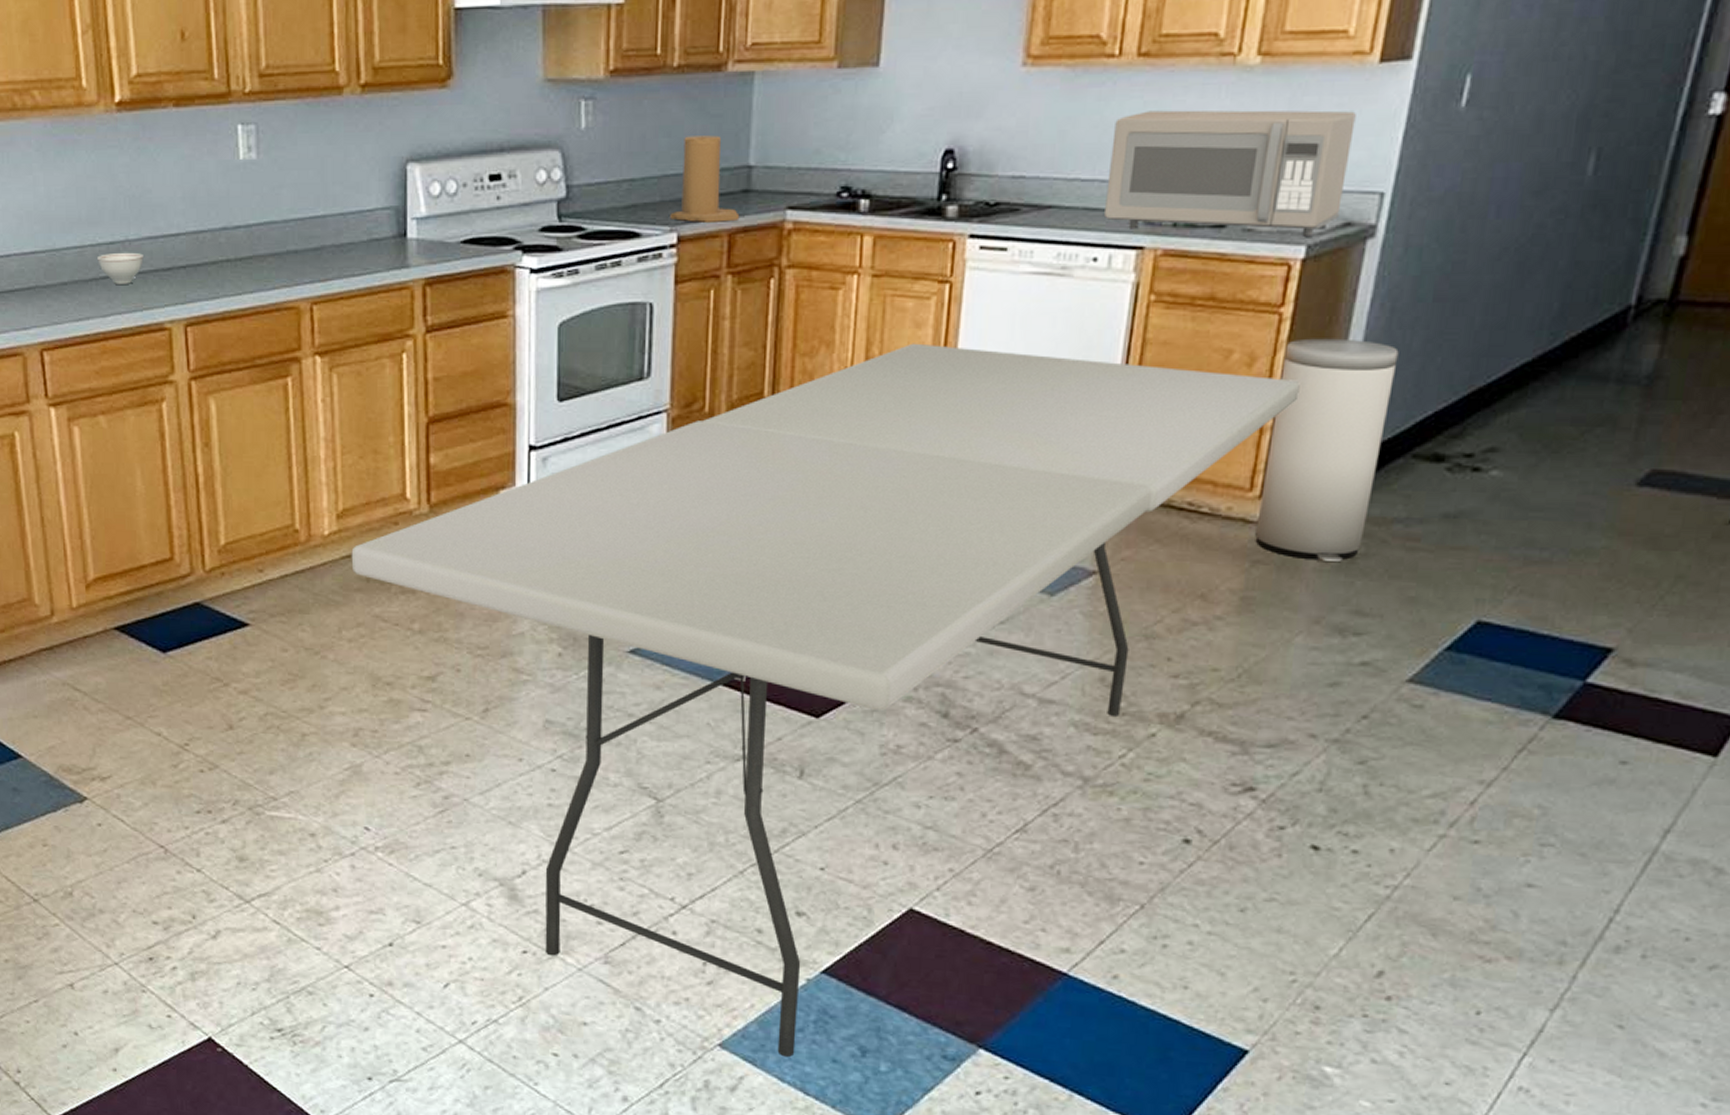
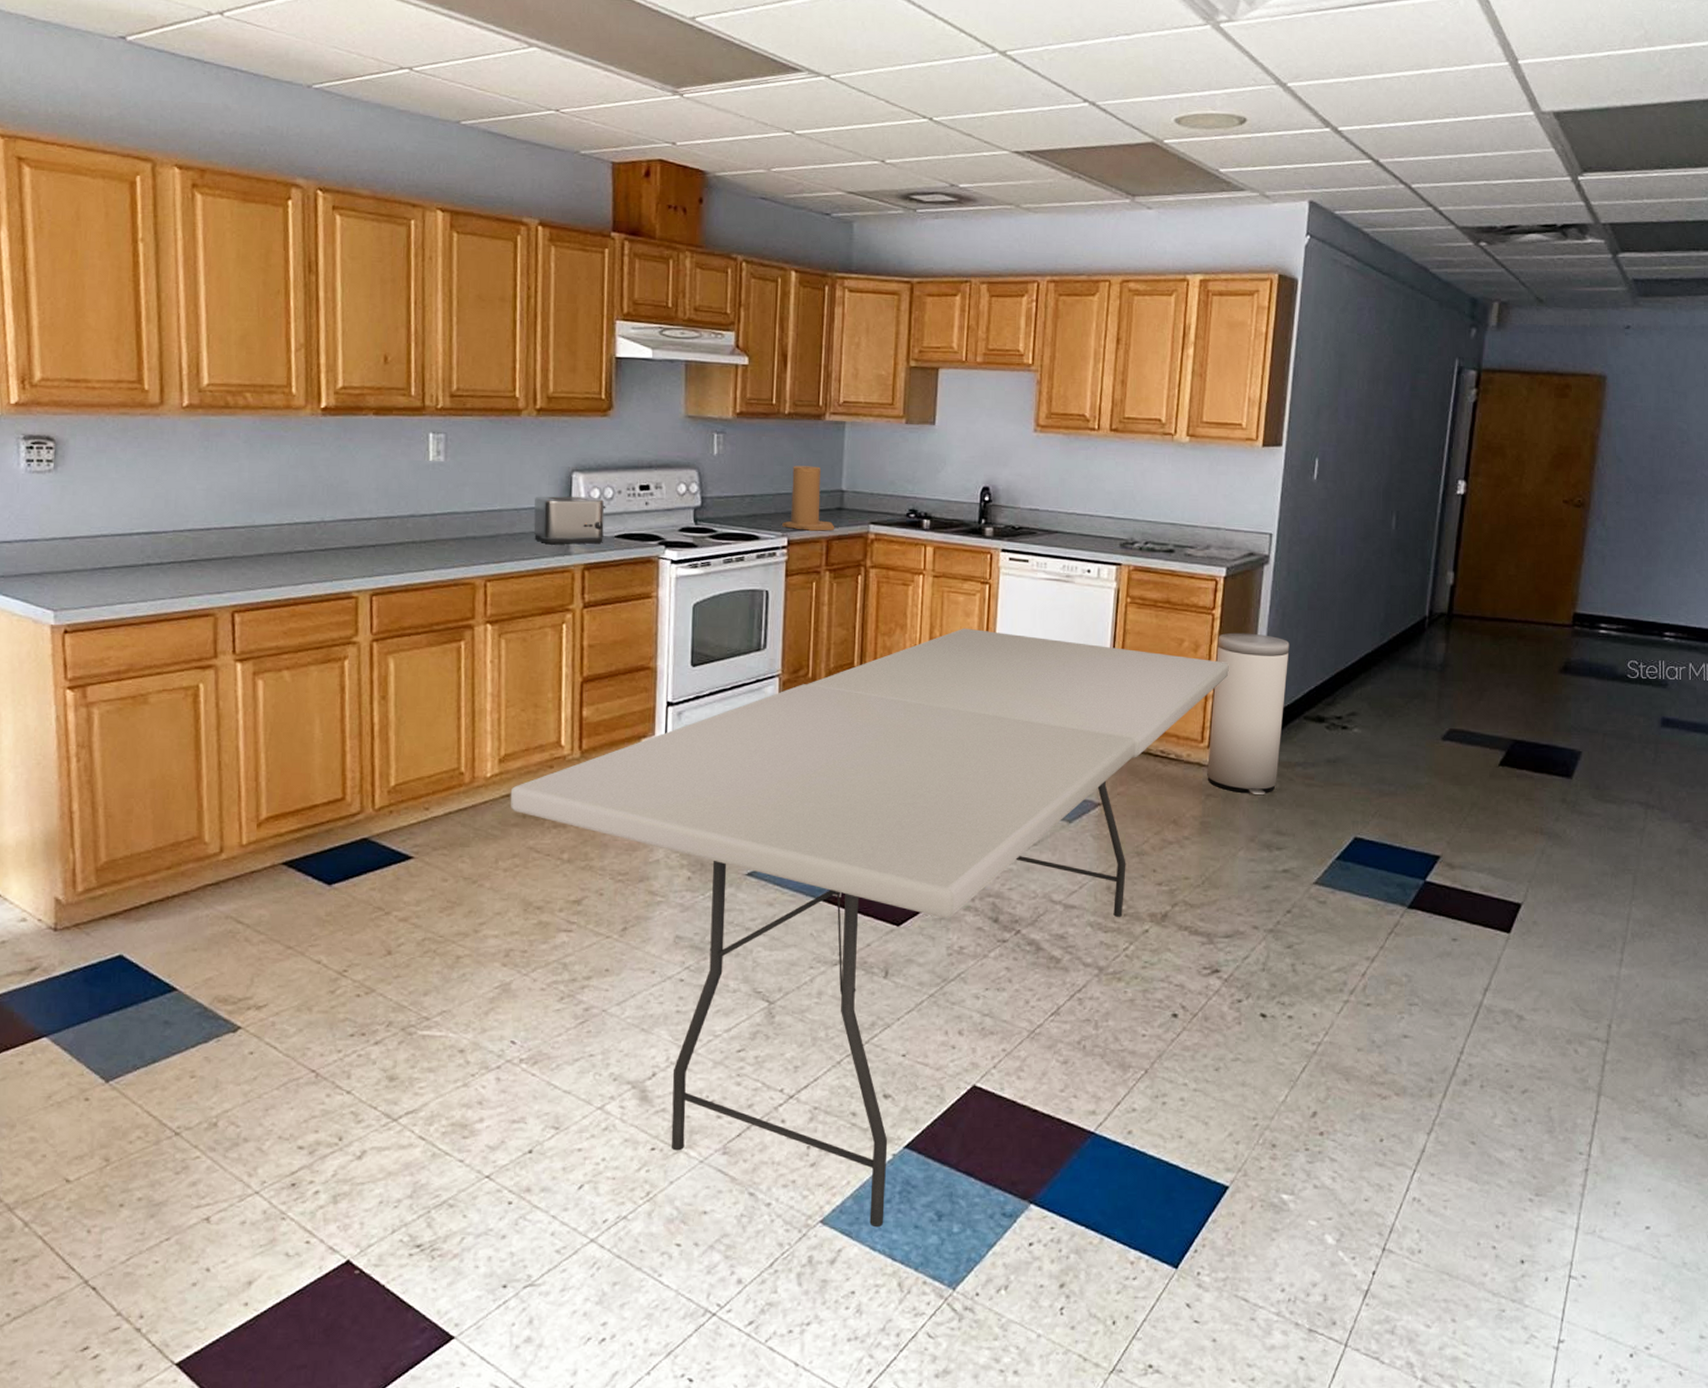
bowl: present [96,252,143,286] -> none [292,531,337,559]
toaster: none [362,193,449,256] -> present [533,495,606,545]
microwave: present [1104,110,1356,238] -> none [1094,469,1251,562]

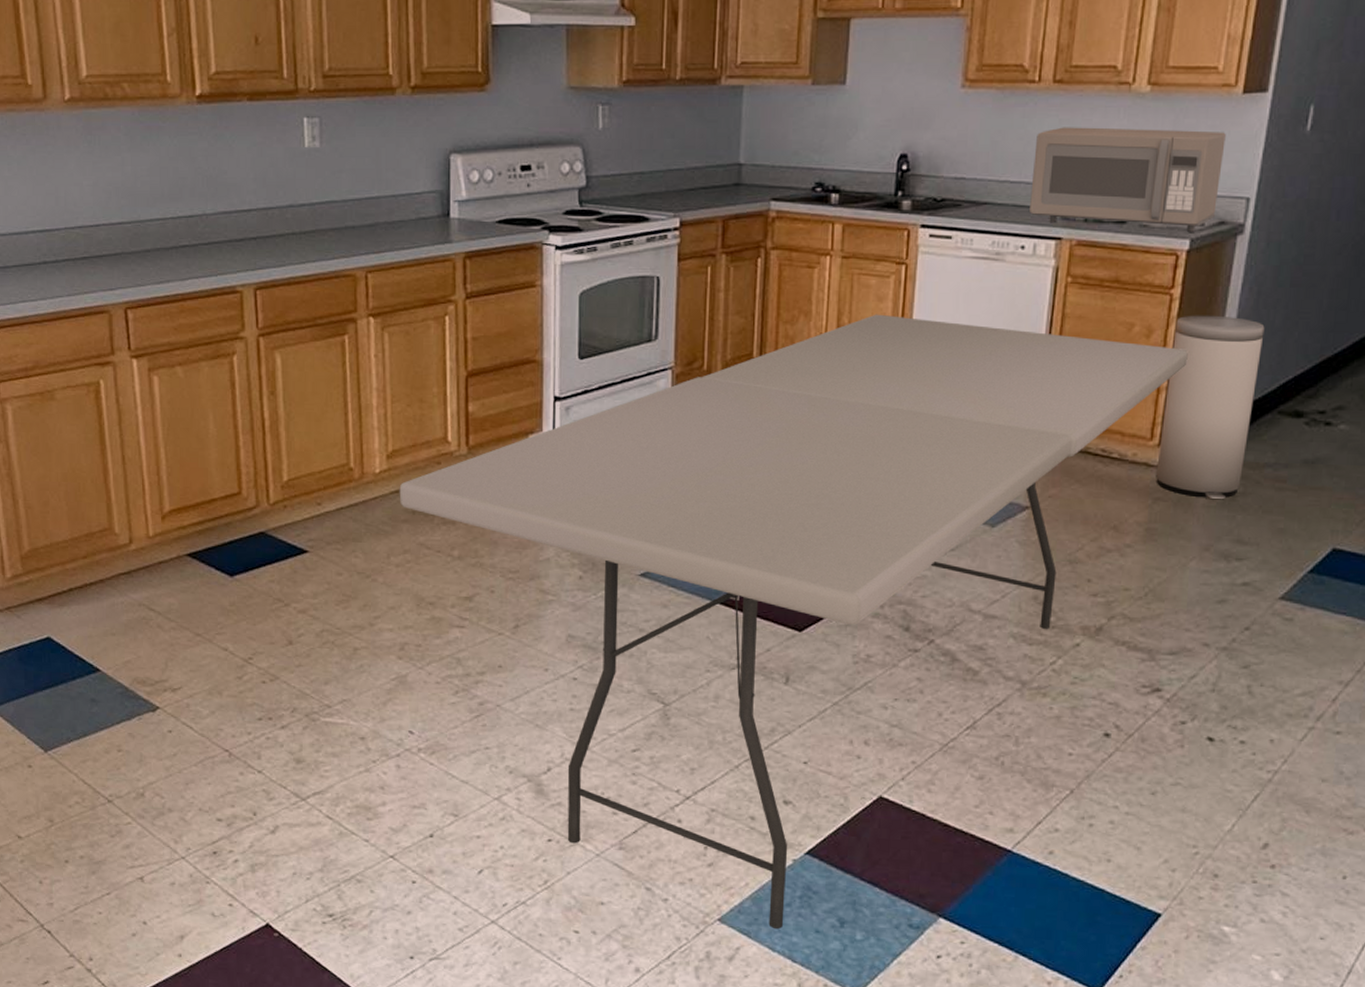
toaster: present [533,495,606,545] -> none [411,179,486,233]
paper towel: present [782,465,835,531] -> none [674,137,732,210]
microwave: none [1094,469,1251,562] -> present [1030,127,1226,233]

